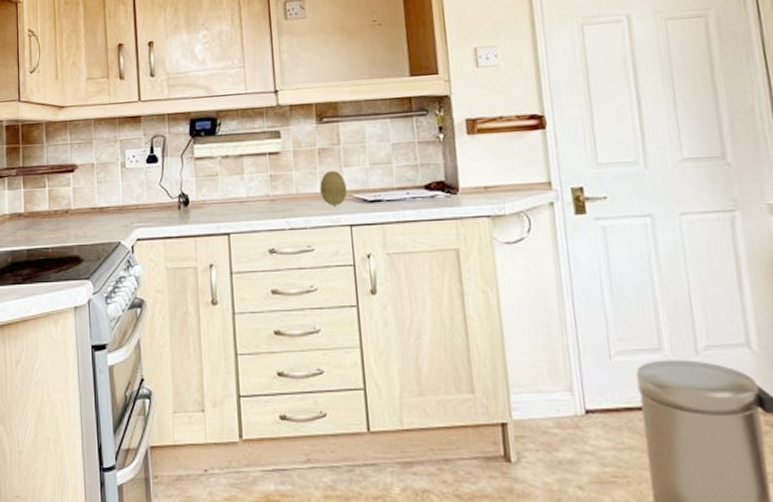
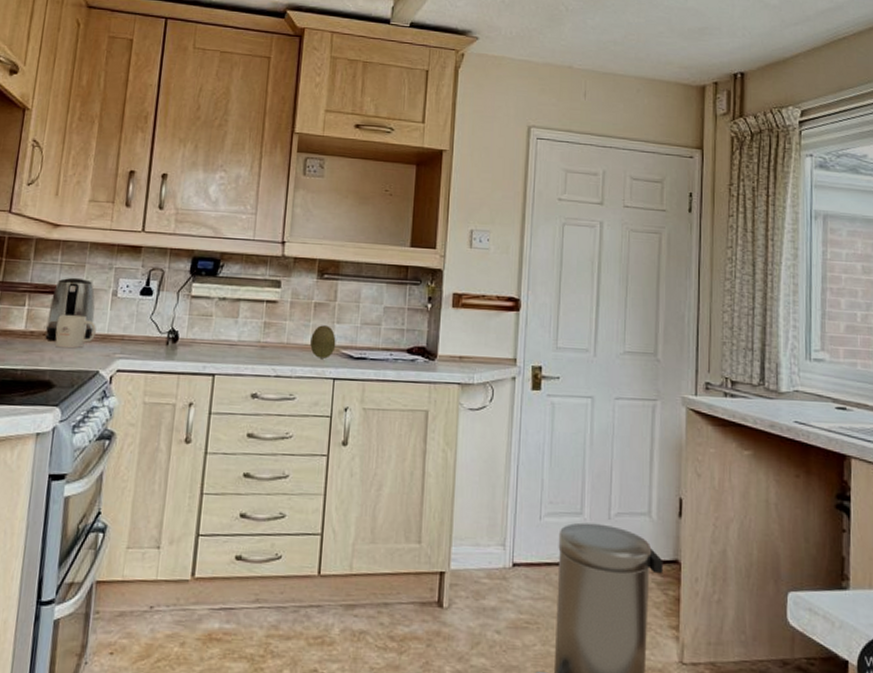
kettle: none [67,154,109,218] -> present [45,277,95,342]
mug: none [76,189,112,224] -> present [54,314,96,349]

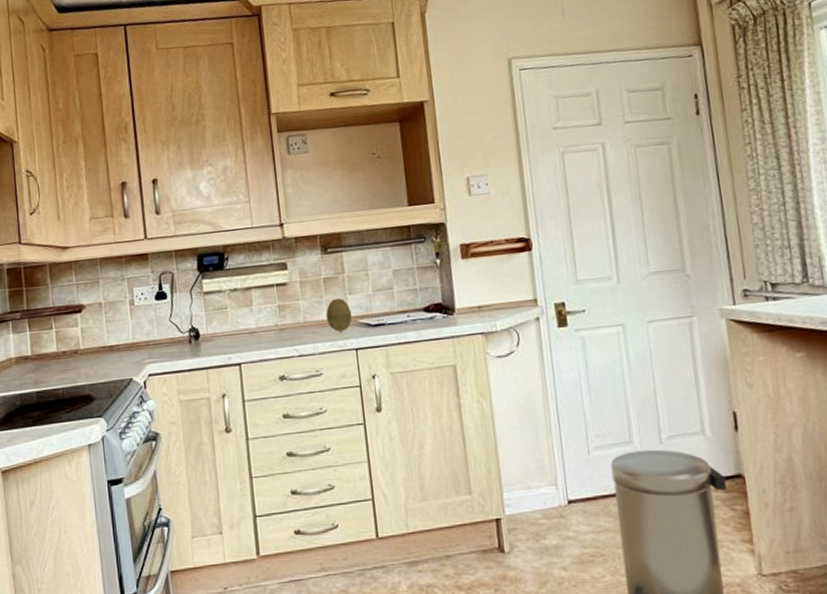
kettle: present [45,277,95,342] -> none [74,293,120,358]
mug: present [54,314,96,349] -> none [84,328,122,363]

